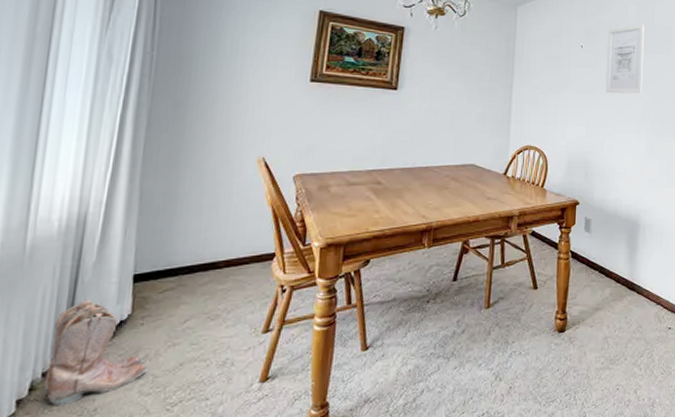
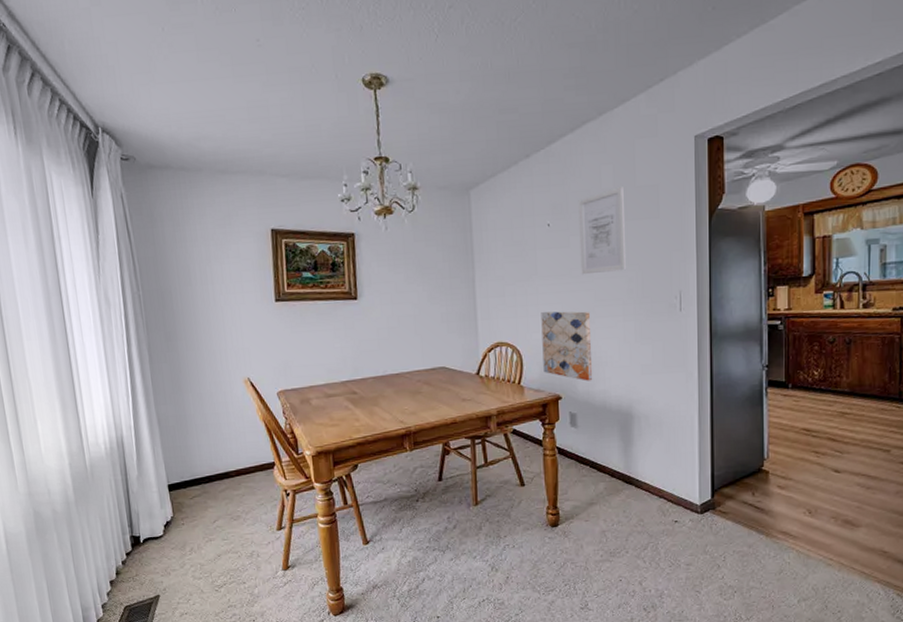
boots: present [43,300,148,407] -> none [121,506,195,586]
wall art: none [565,121,610,189] -> present [541,311,593,381]

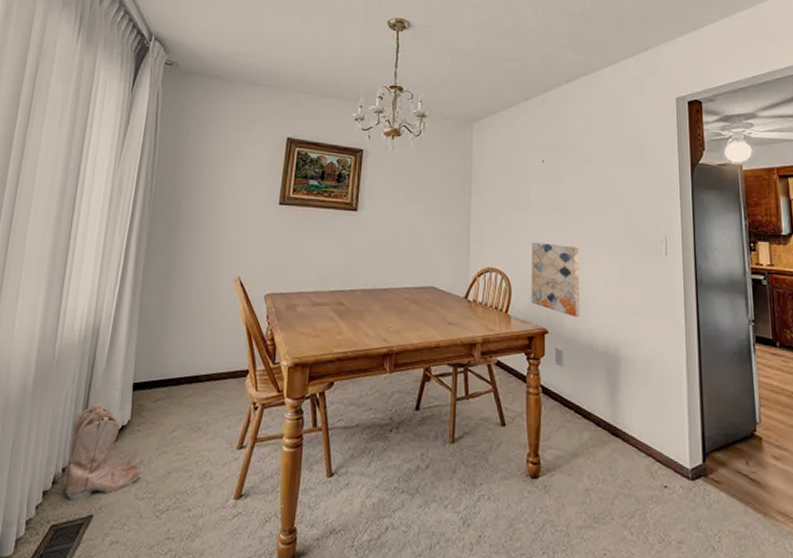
boots: none [121,506,195,586] -> present [63,404,142,502]
wall art: present [578,187,626,275] -> none [571,134,614,211]

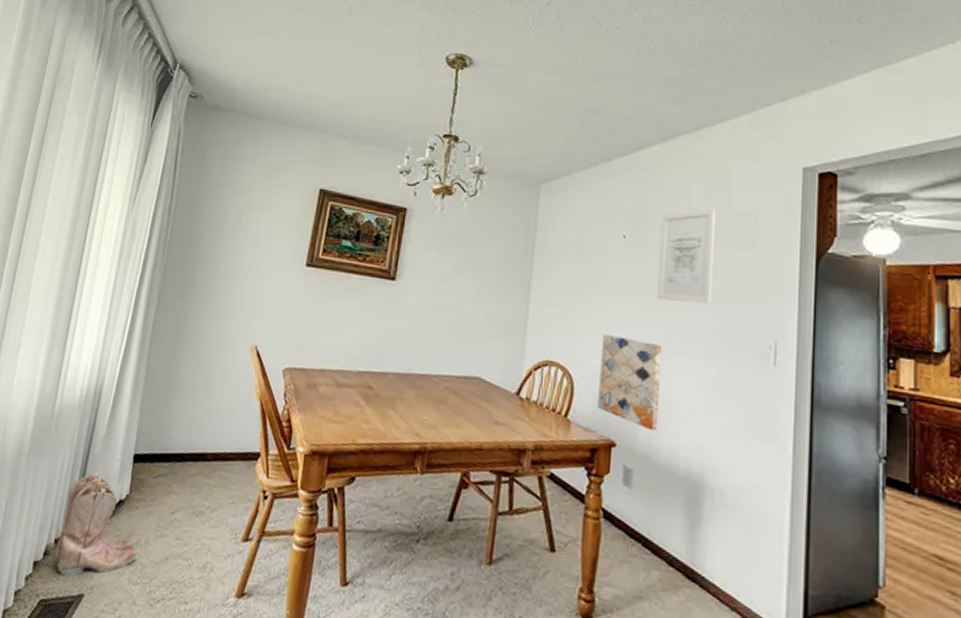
wall art: none [571,134,614,211] -> present [656,209,715,304]

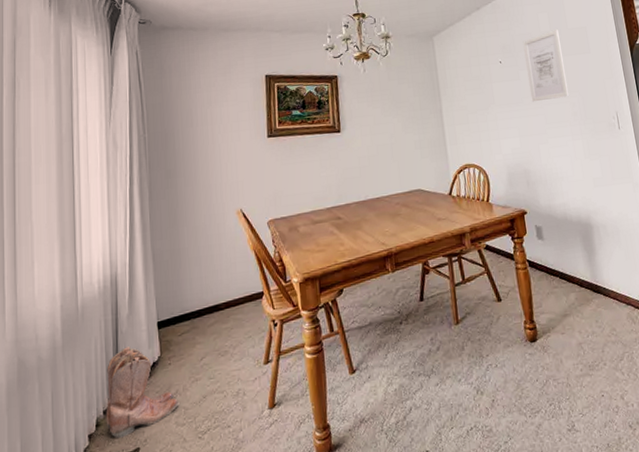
wall art: present [597,333,663,431] -> none [501,133,553,196]

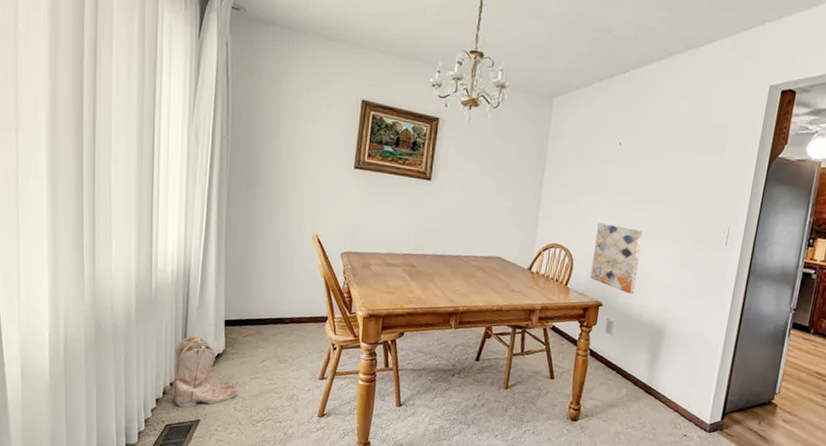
wall art: none [501,133,553,196] -> present [590,222,643,294]
wall art: present [523,30,569,102] -> none [641,120,696,199]

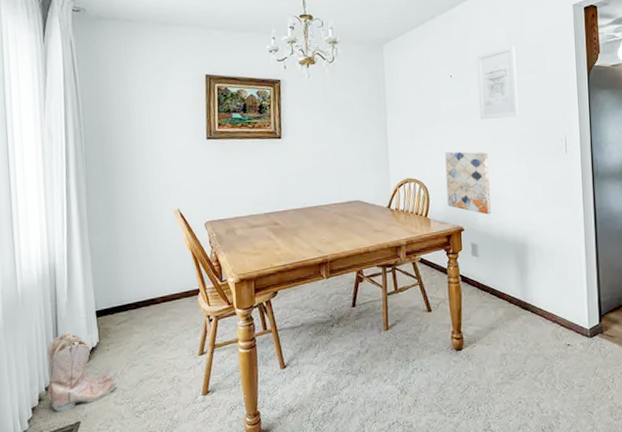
wall art: none [641,120,696,199] -> present [476,45,518,120]

